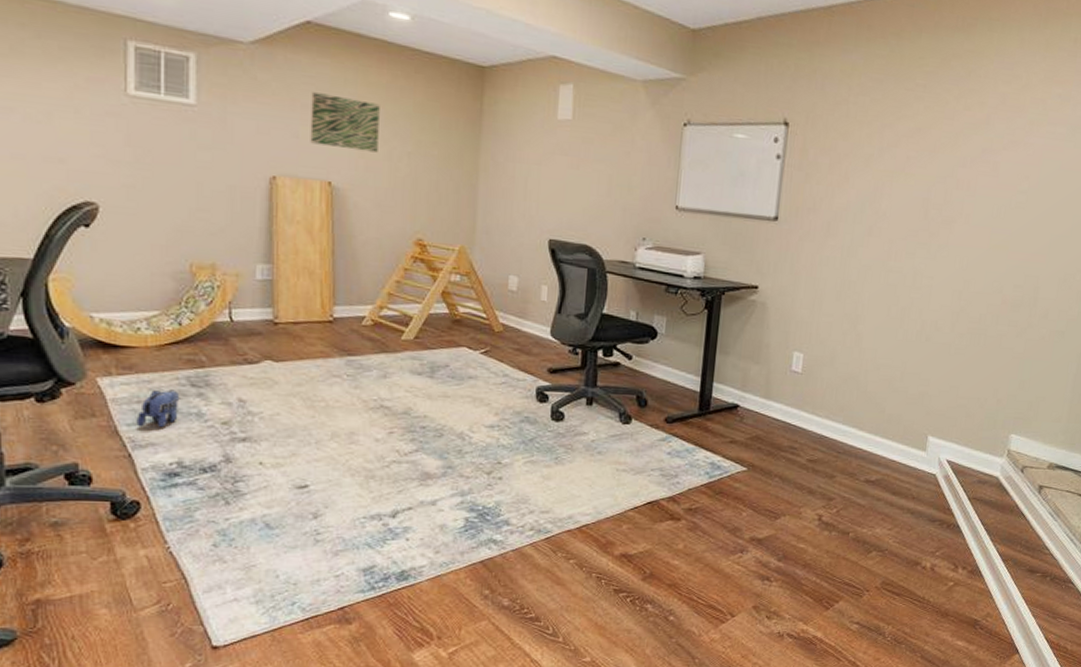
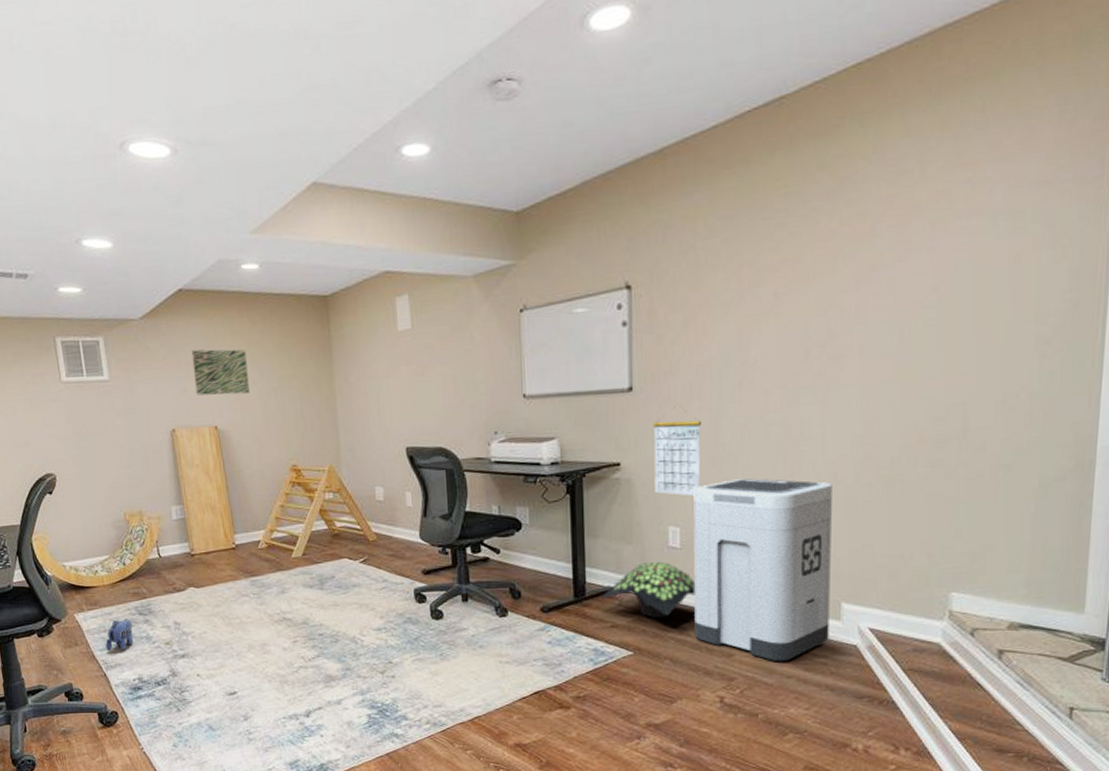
umbrella: none [723,383,811,438] -> present [600,561,696,619]
calendar: none [786,240,834,326] -> present [652,405,701,496]
trash can: none [804,315,933,486] -> present [693,478,832,662]

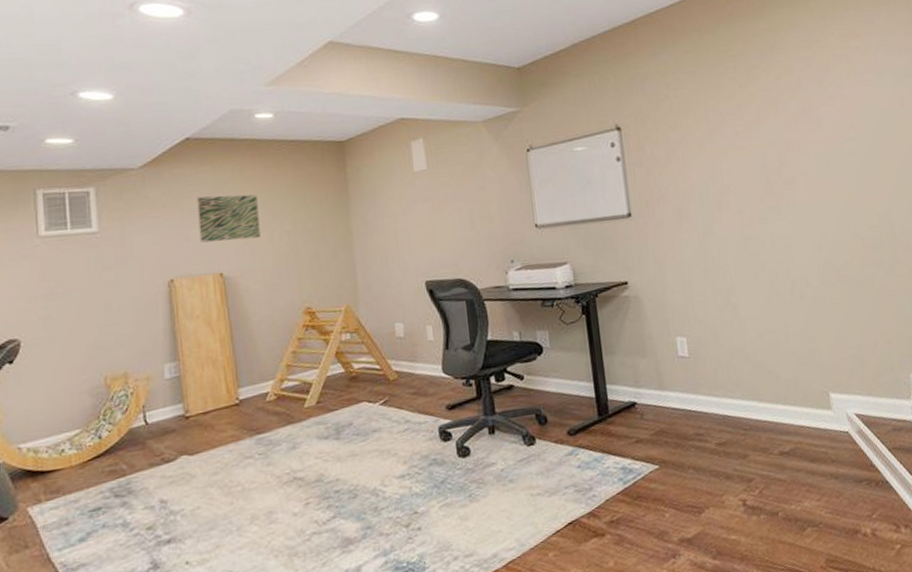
plush toy: present [105,619,134,651] -> none [66,504,106,550]
umbrella: present [600,561,696,619] -> none [622,371,708,429]
calendar: present [652,405,701,496] -> none [651,227,698,308]
trash can: present [693,478,832,662] -> none [693,285,825,457]

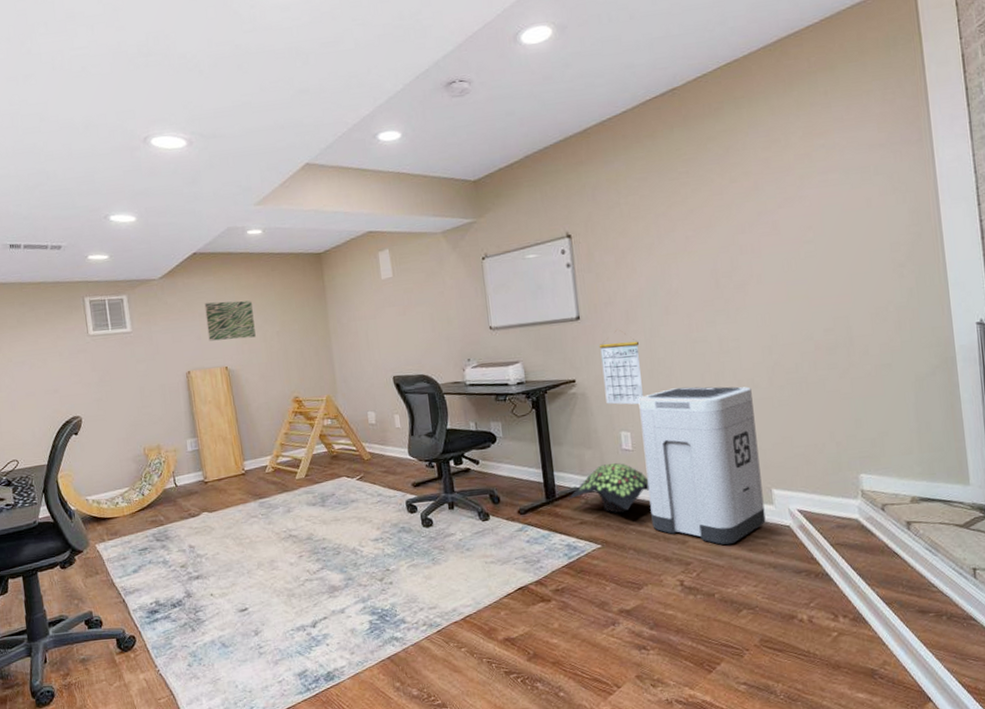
umbrella: none [622,371,708,429] -> present [568,462,650,514]
calendar: none [651,227,698,308] -> present [598,329,643,405]
trash can: none [693,285,825,457] -> present [638,386,766,545]

